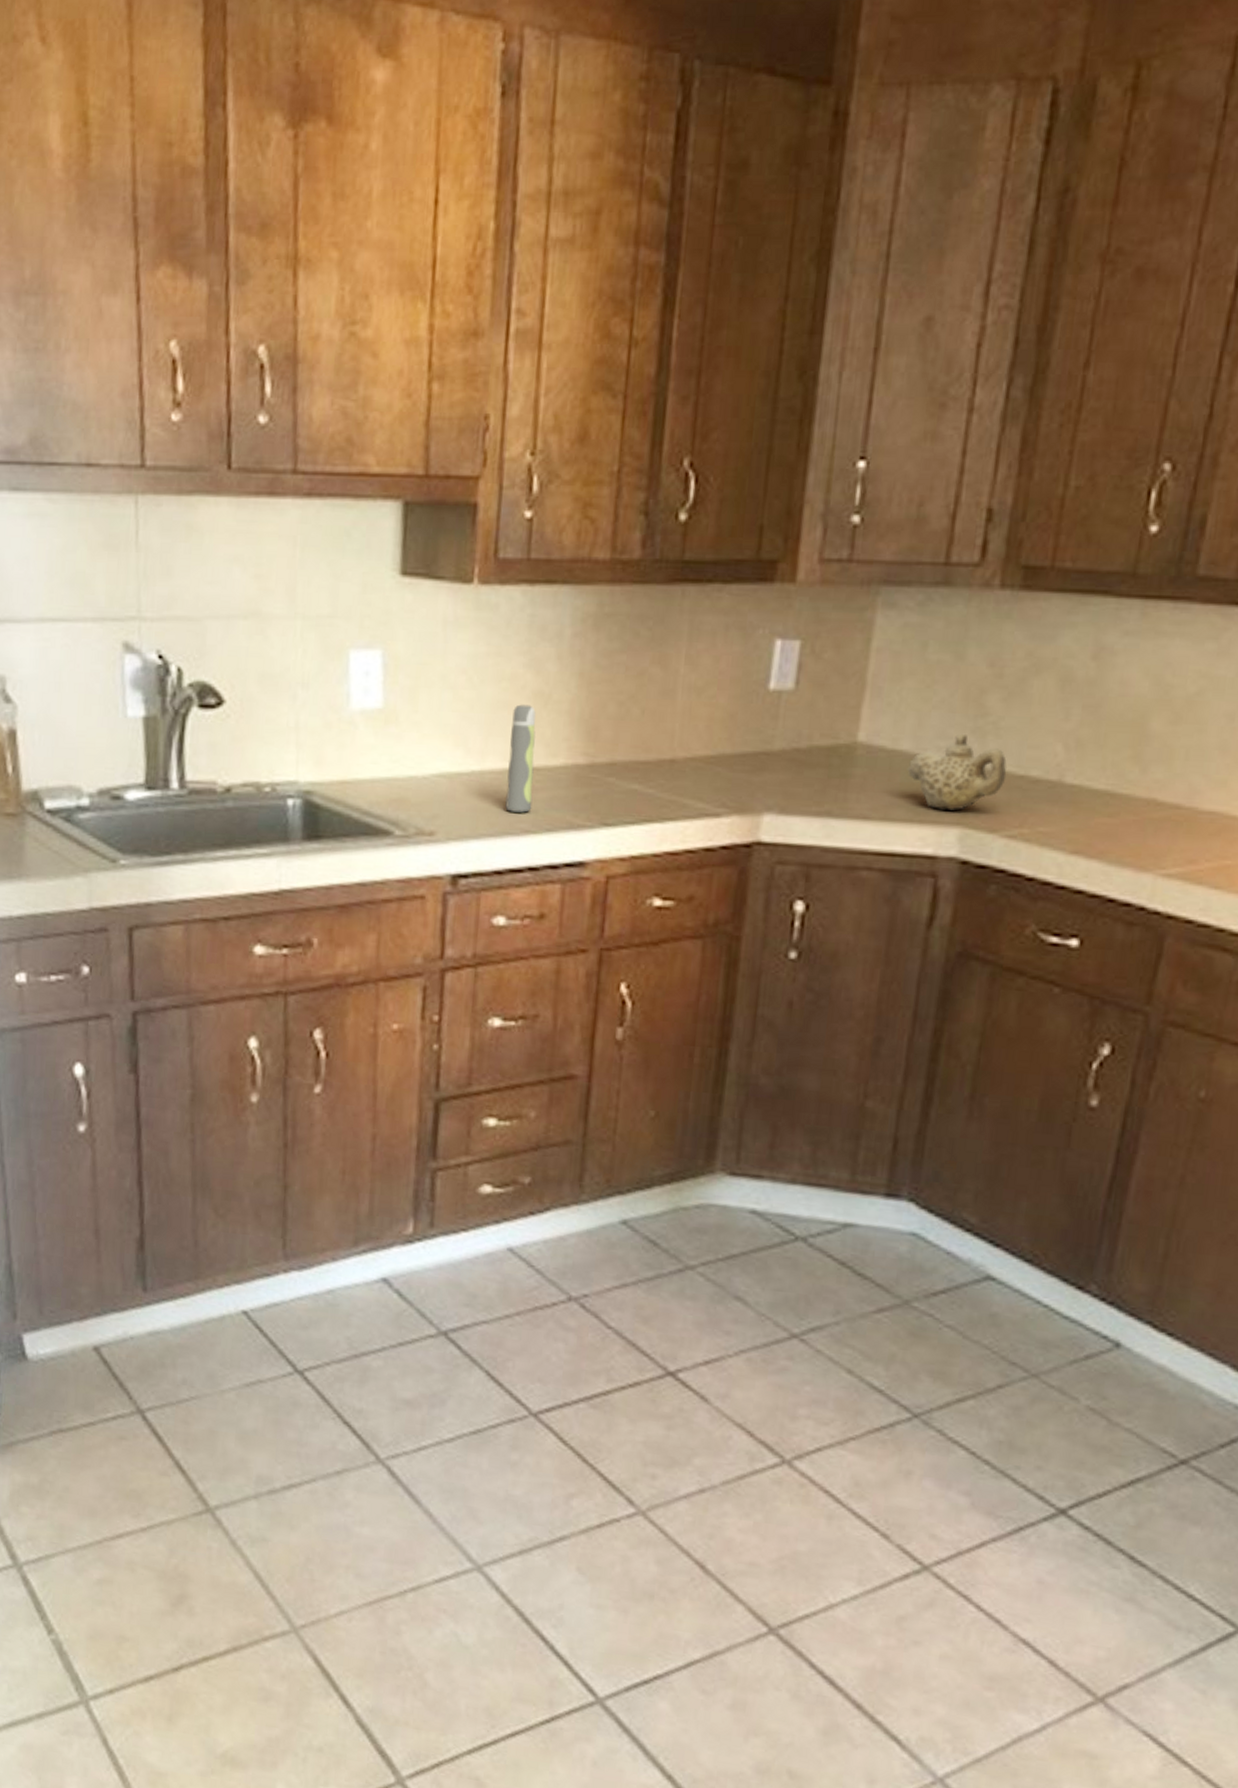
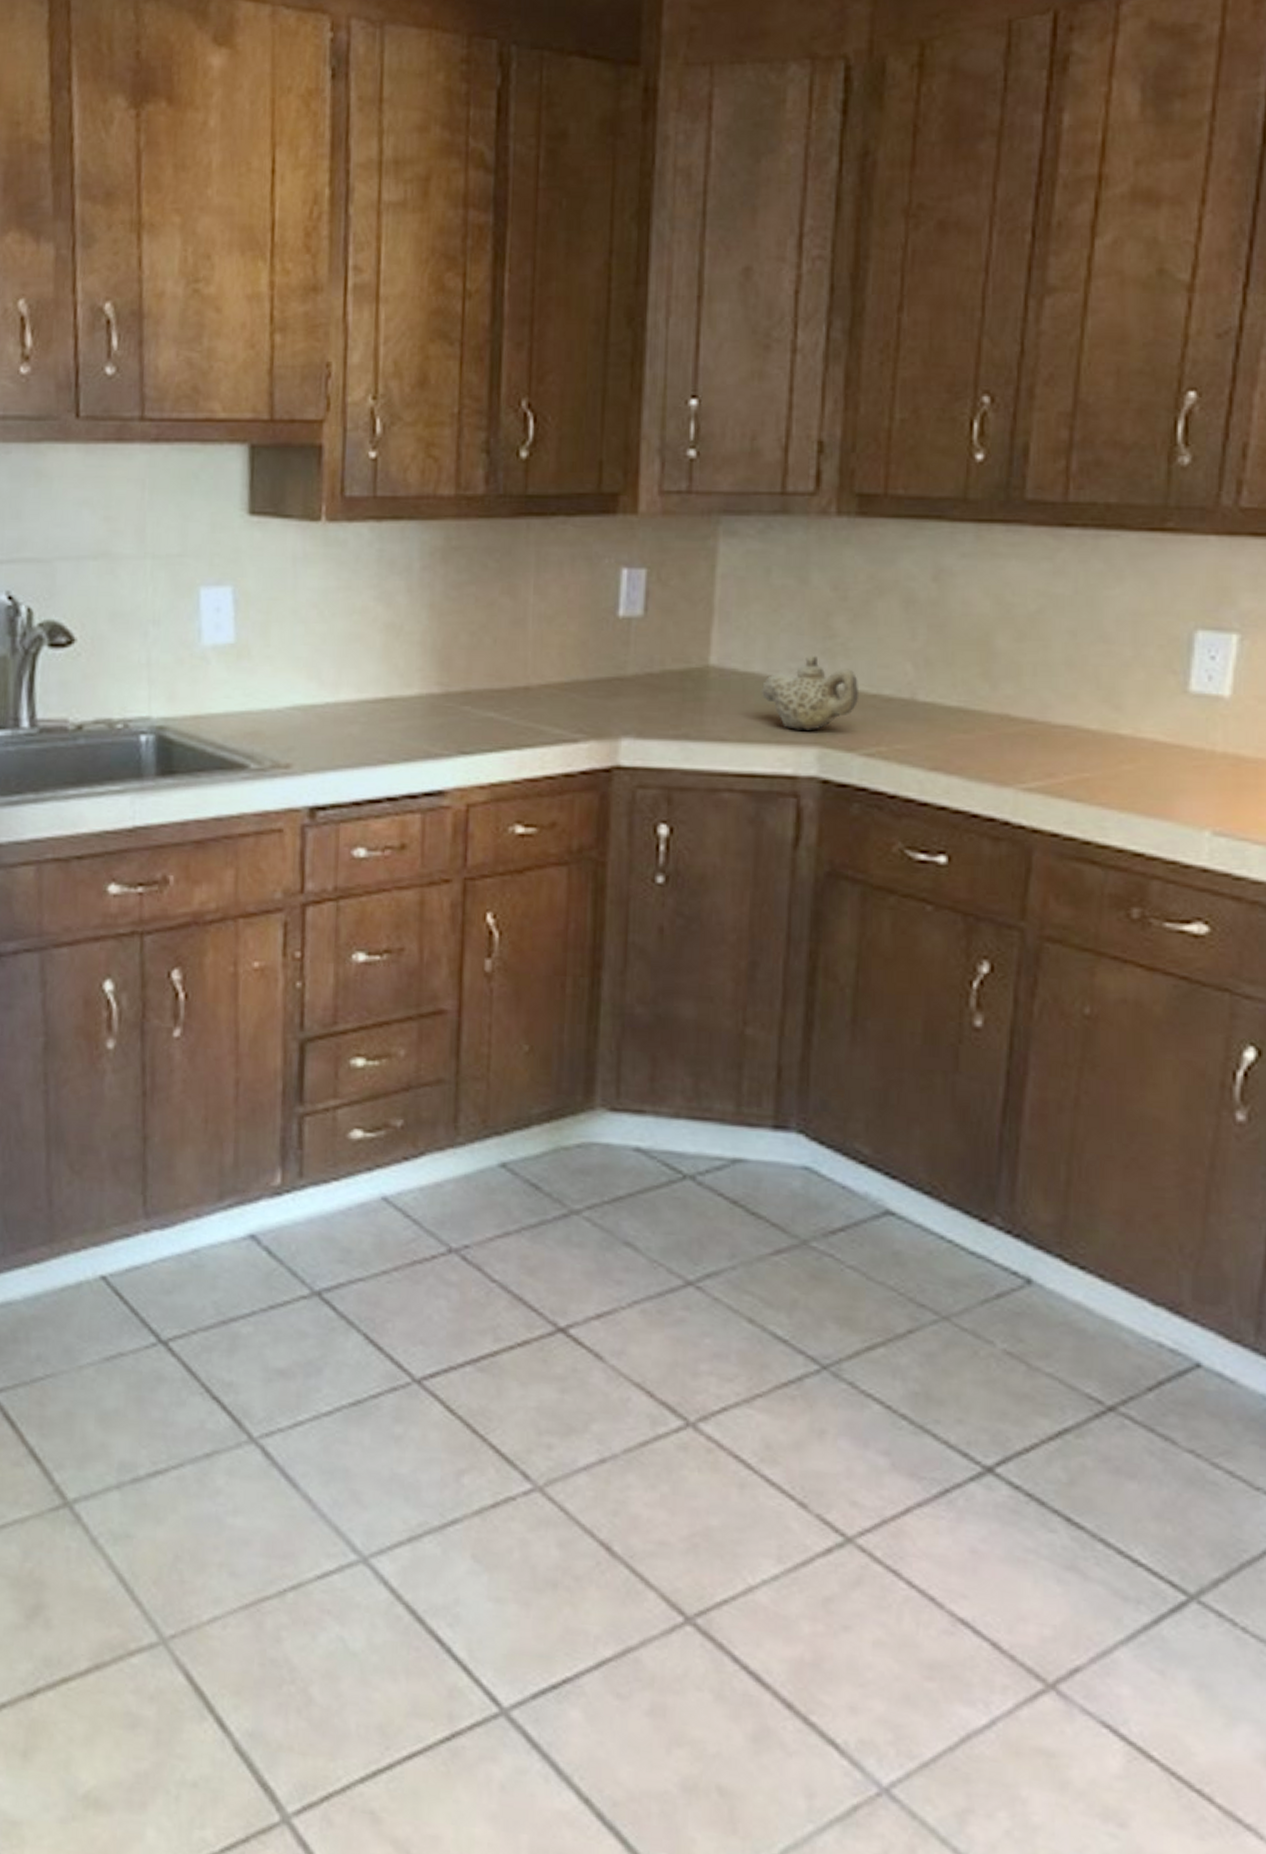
spray bottle: present [505,704,536,813] -> none [361,636,389,743]

